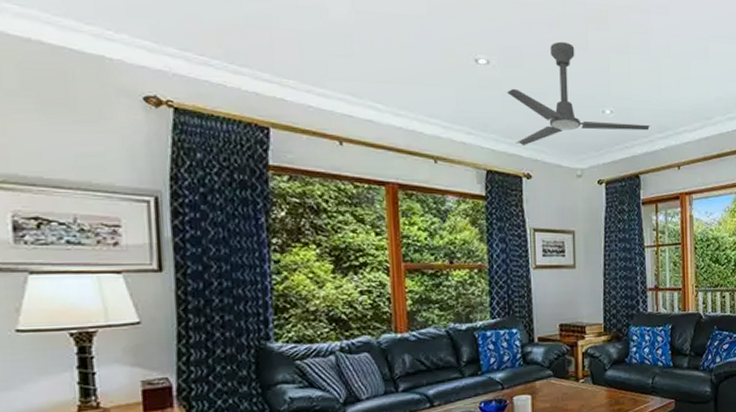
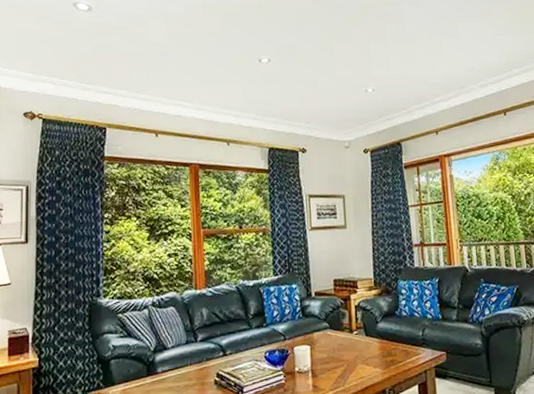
ceiling fan: present [507,41,651,145] -> none [285,37,409,125]

